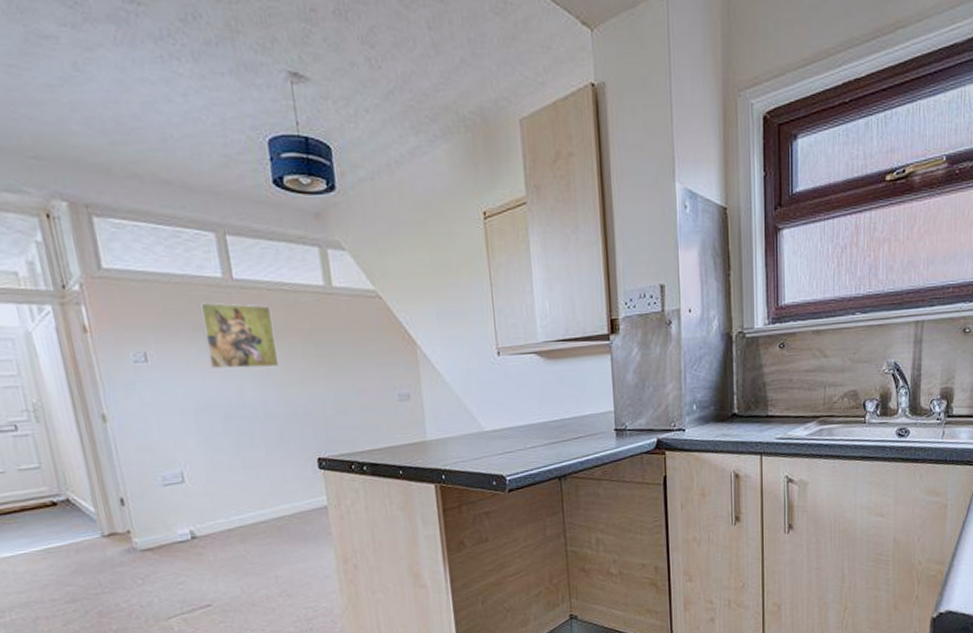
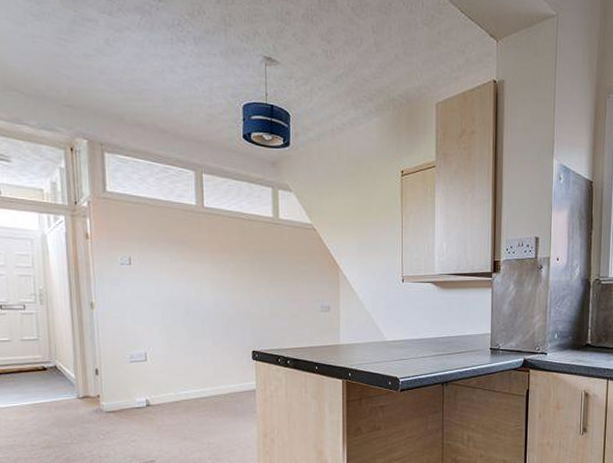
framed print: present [199,302,279,369] -> none [175,223,231,277]

